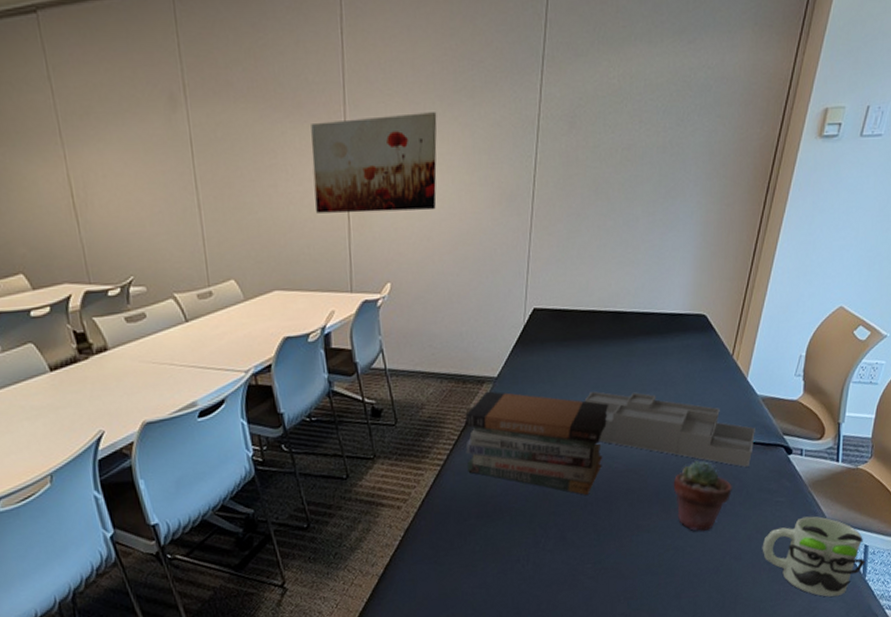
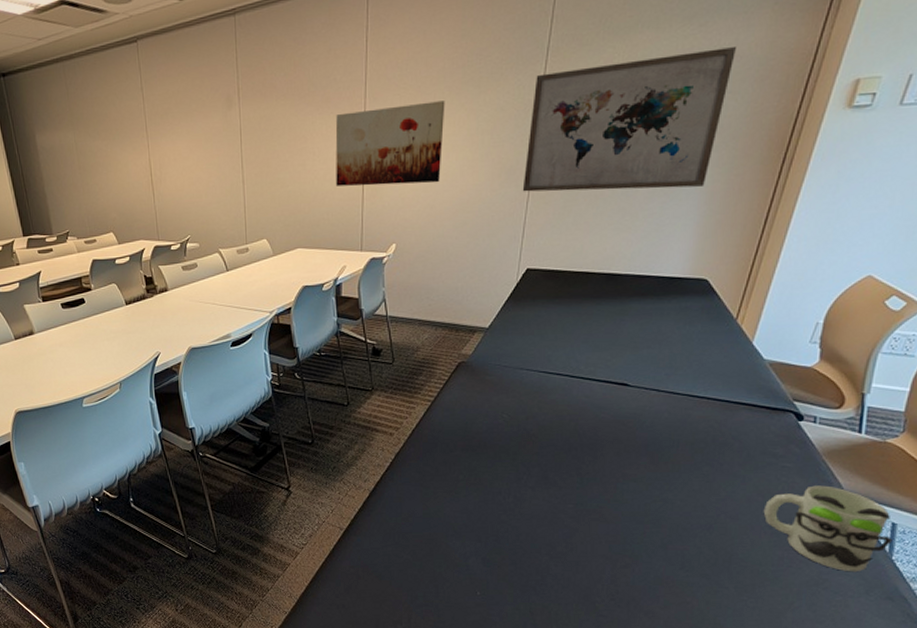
book stack: present [465,391,609,495] -> none [455,339,599,440]
wall art: none [524,68,724,222] -> present [522,47,737,192]
desk organizer: present [584,391,755,467] -> none [573,346,760,429]
potted succulent: present [673,461,733,532] -> none [664,419,732,488]

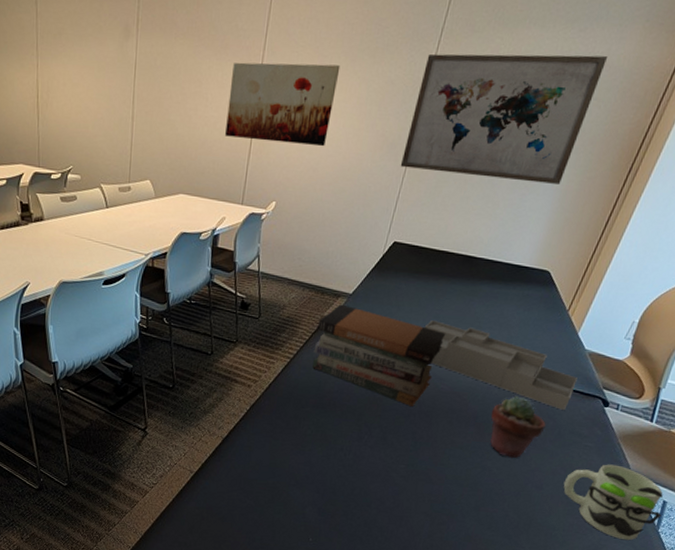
book stack: none [455,339,599,440] -> present [311,304,446,406]
desk organizer: none [573,346,760,429] -> present [424,320,578,410]
potted succulent: none [664,419,732,488] -> present [490,396,547,459]

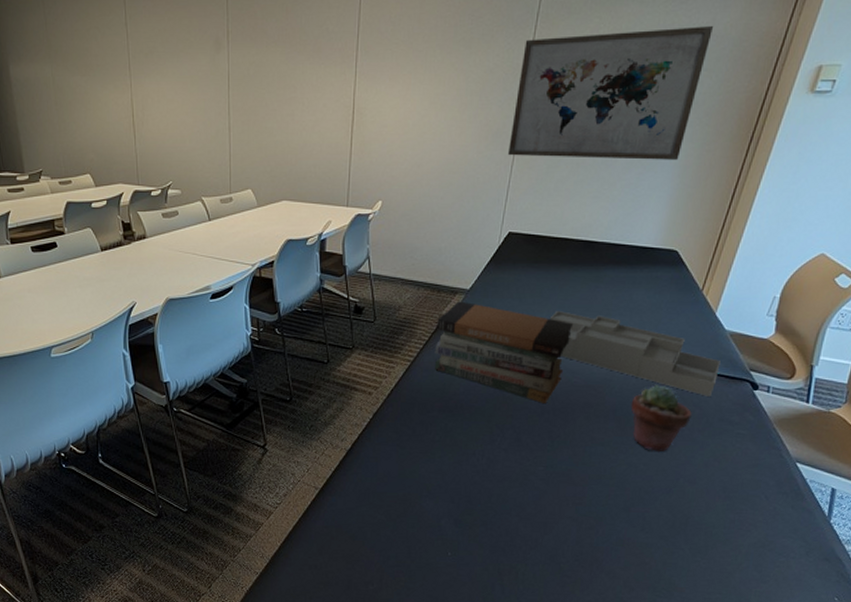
wall art: present [225,62,341,147] -> none [324,59,436,142]
mug: present [563,464,663,541] -> none [718,452,832,535]

